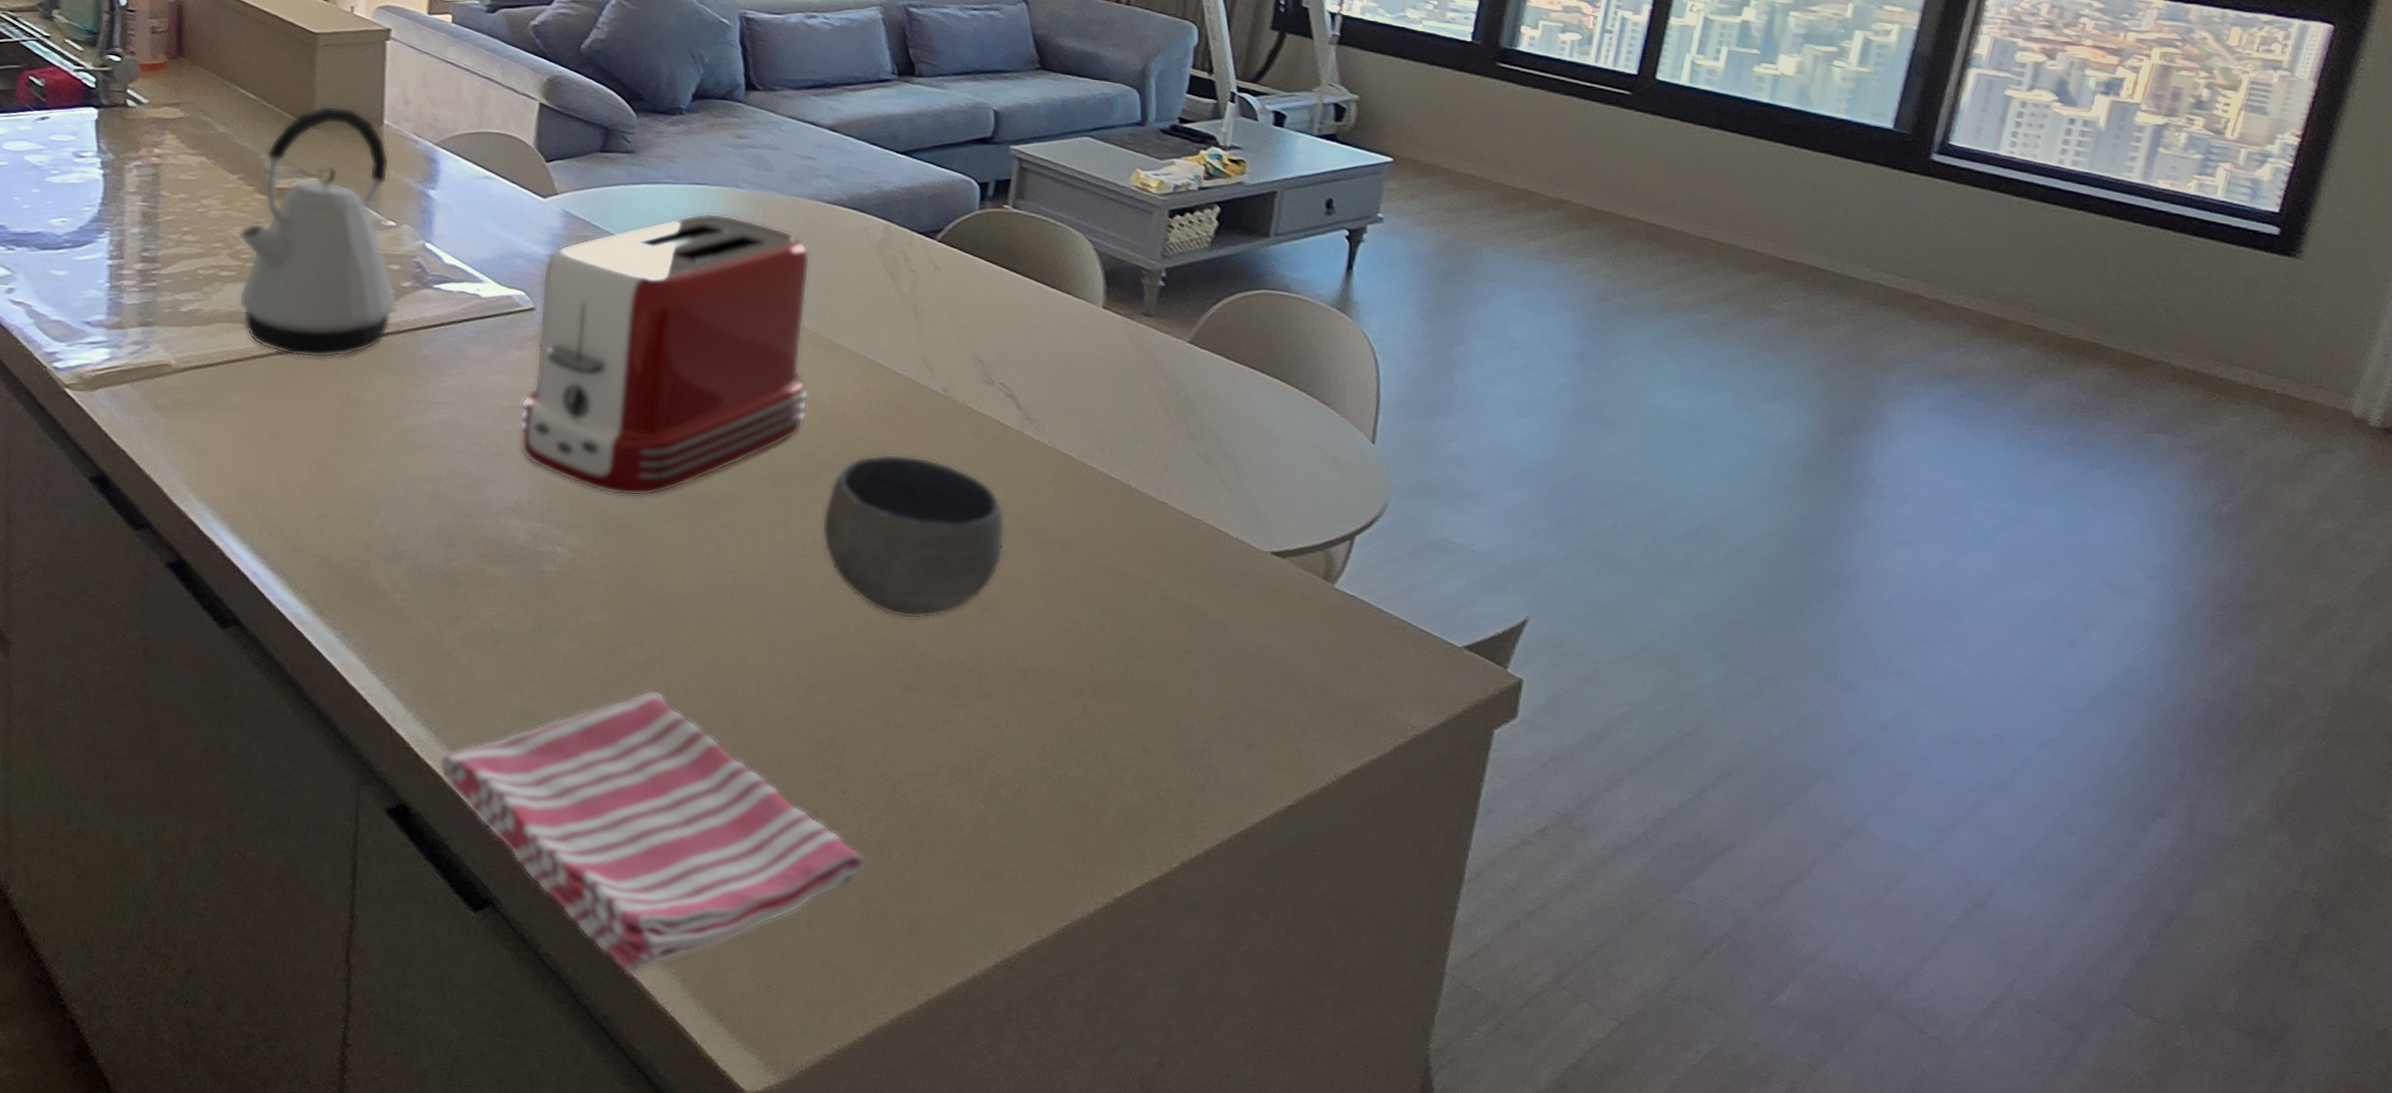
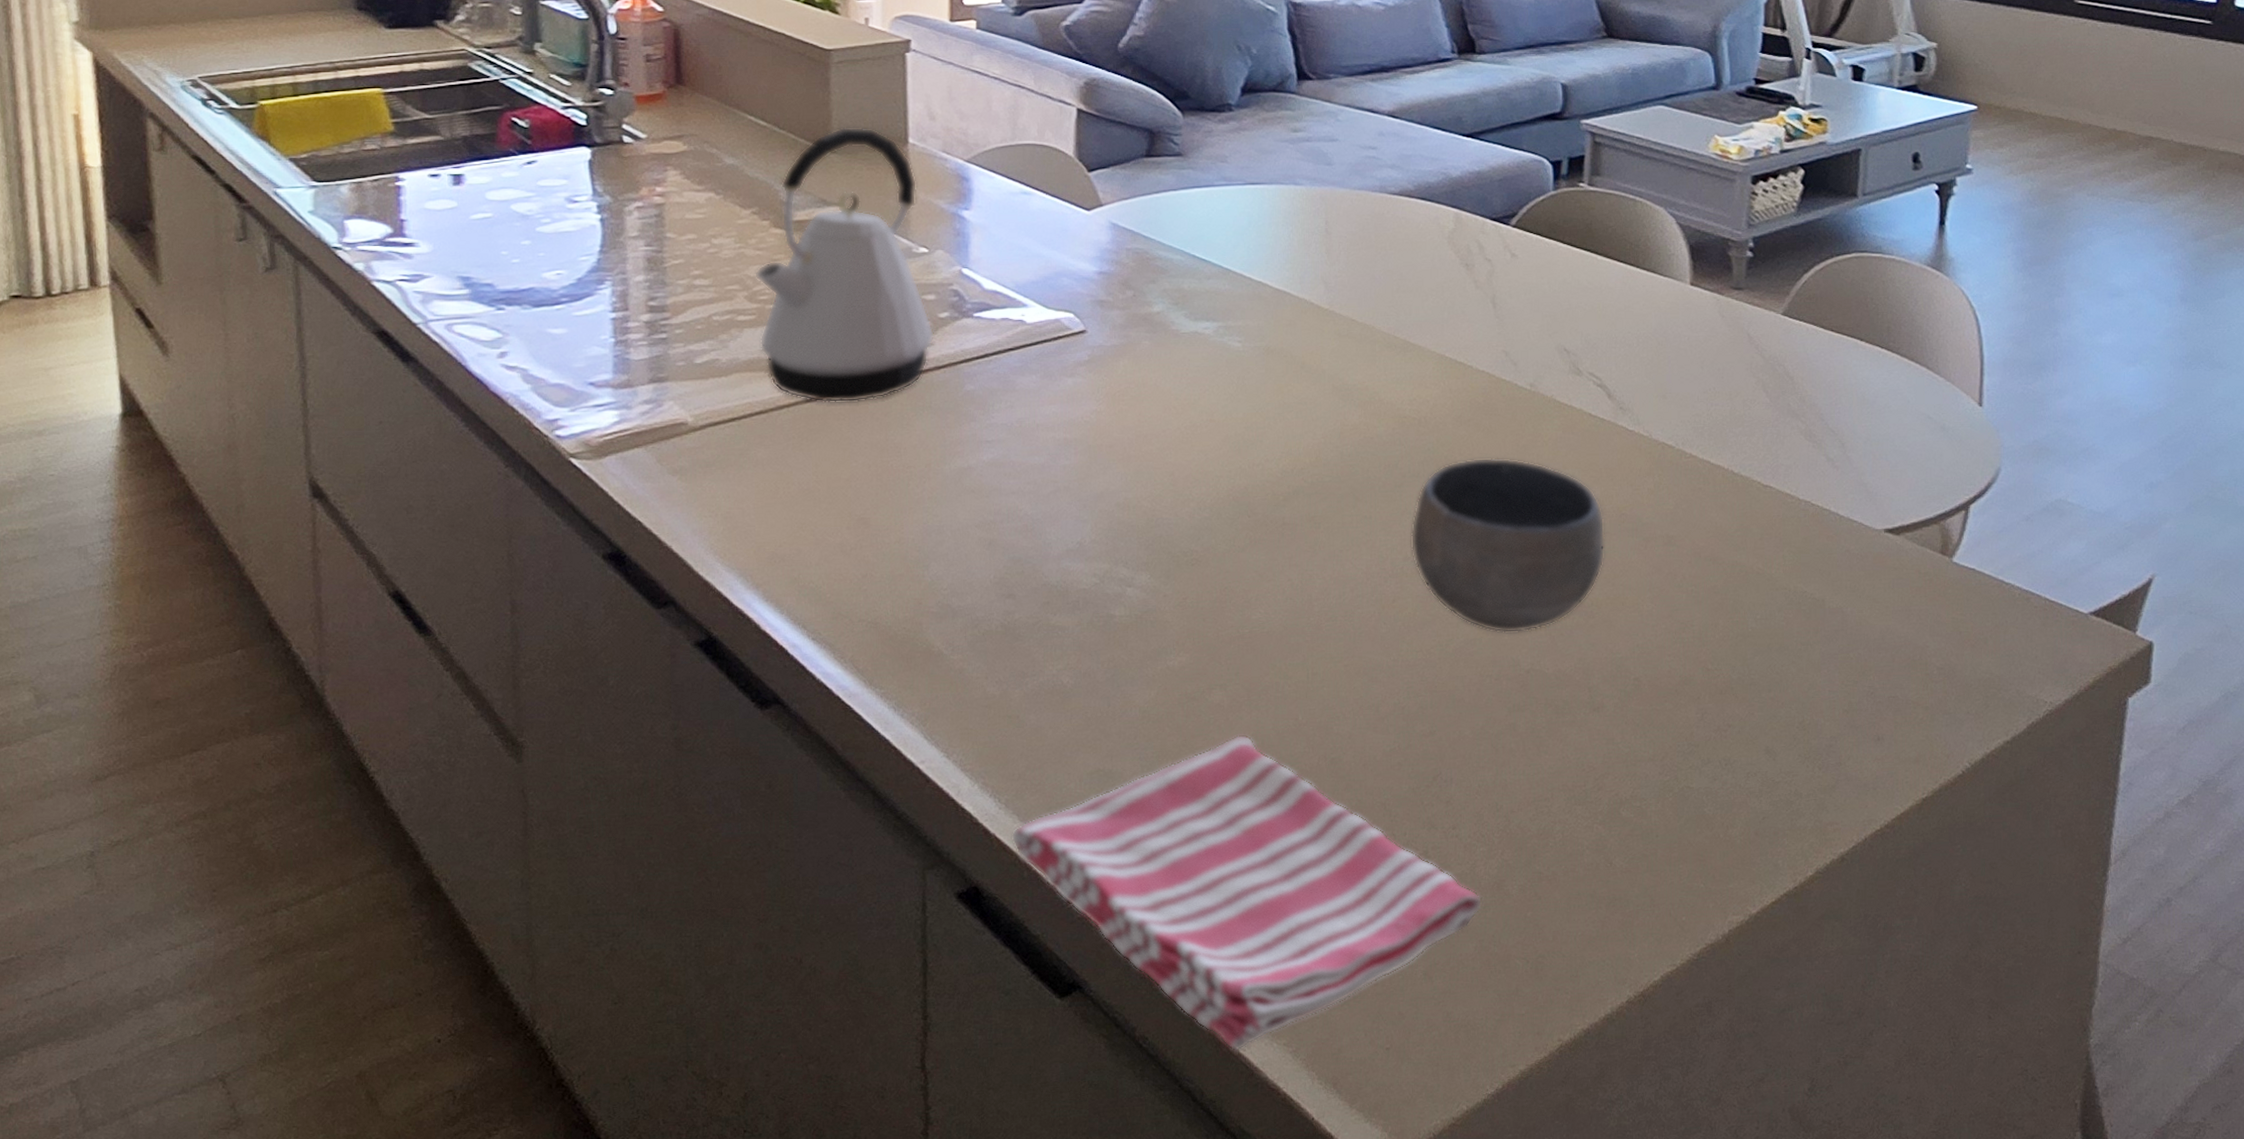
toaster: present [519,213,810,497] -> none [1077,214,1387,526]

